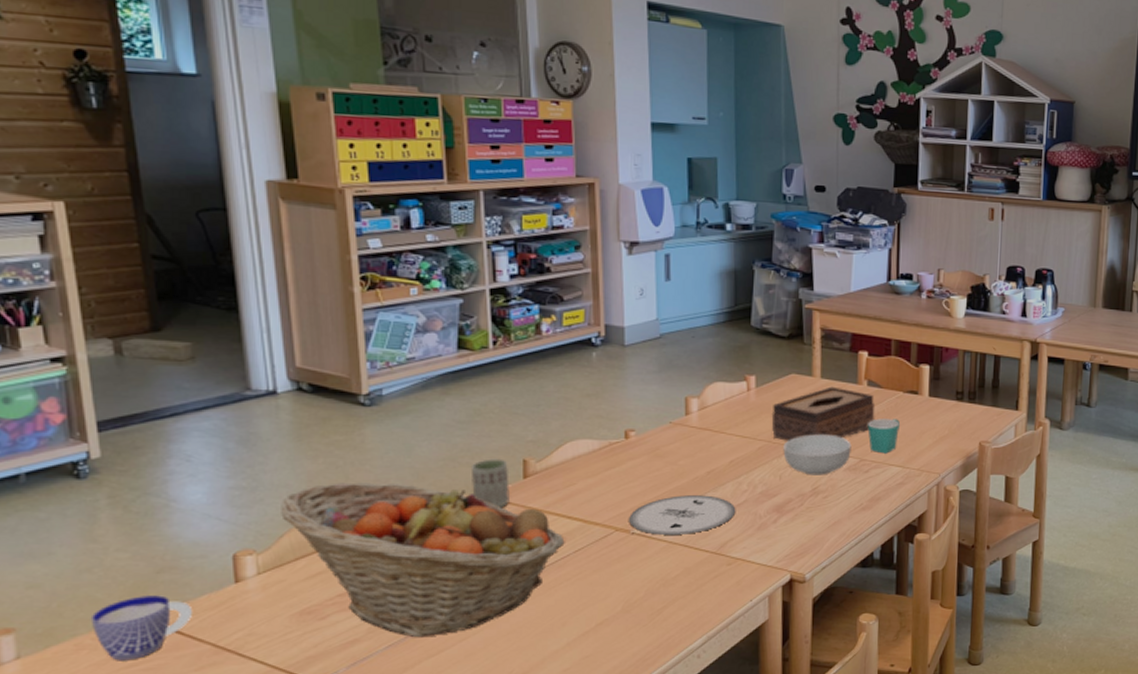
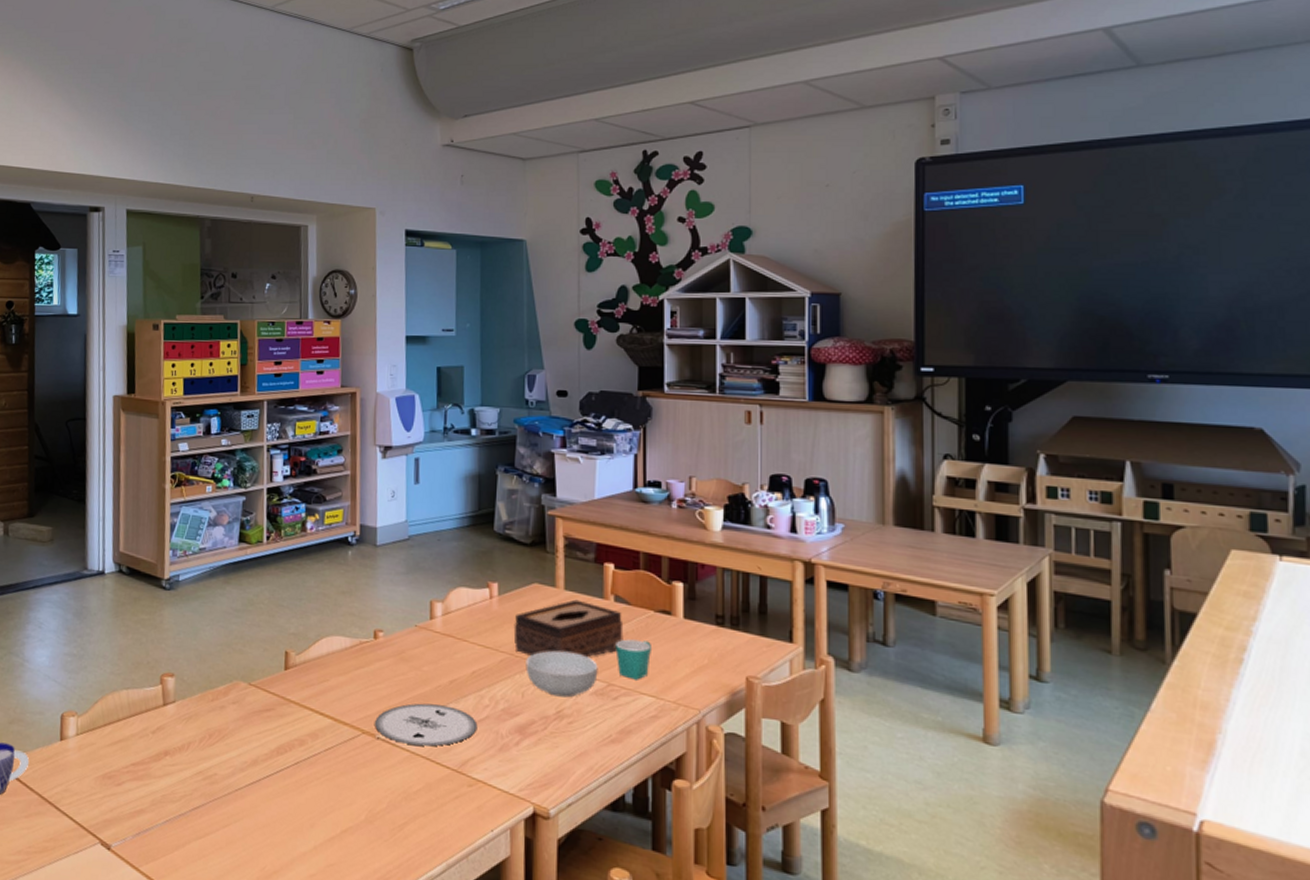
fruit basket: present [281,482,565,638] -> none [98,658,317,818]
cup: present [472,459,510,508] -> none [242,647,273,697]

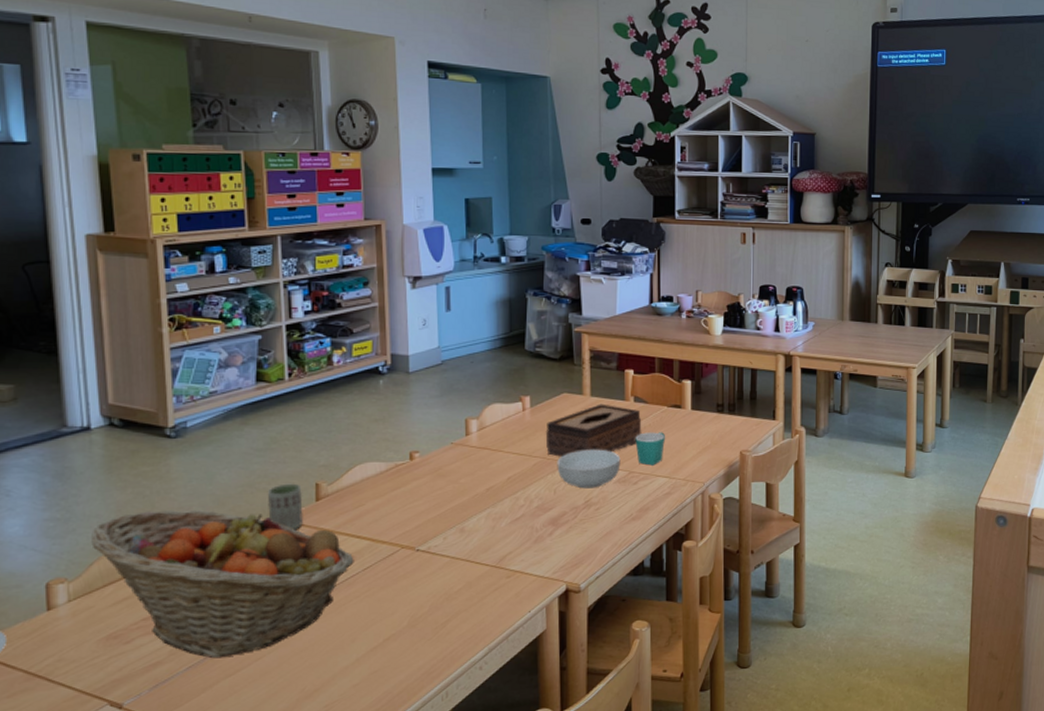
fruit basket: none [98,658,317,818] -> present [91,510,354,659]
cup: none [242,647,273,697] -> present [268,483,303,531]
plate: present [375,703,478,747] -> none [414,511,514,551]

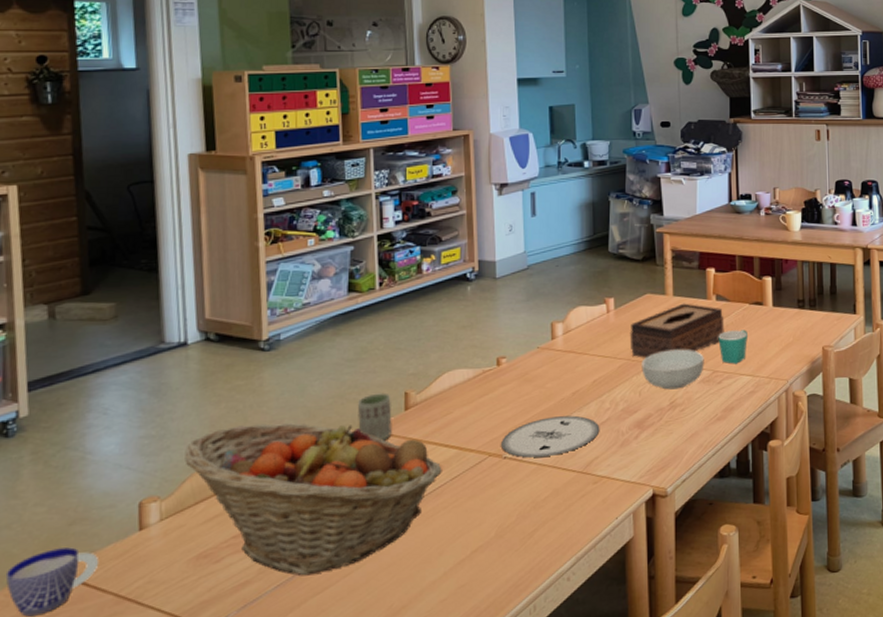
plate: none [414,511,514,551] -> present [501,415,600,458]

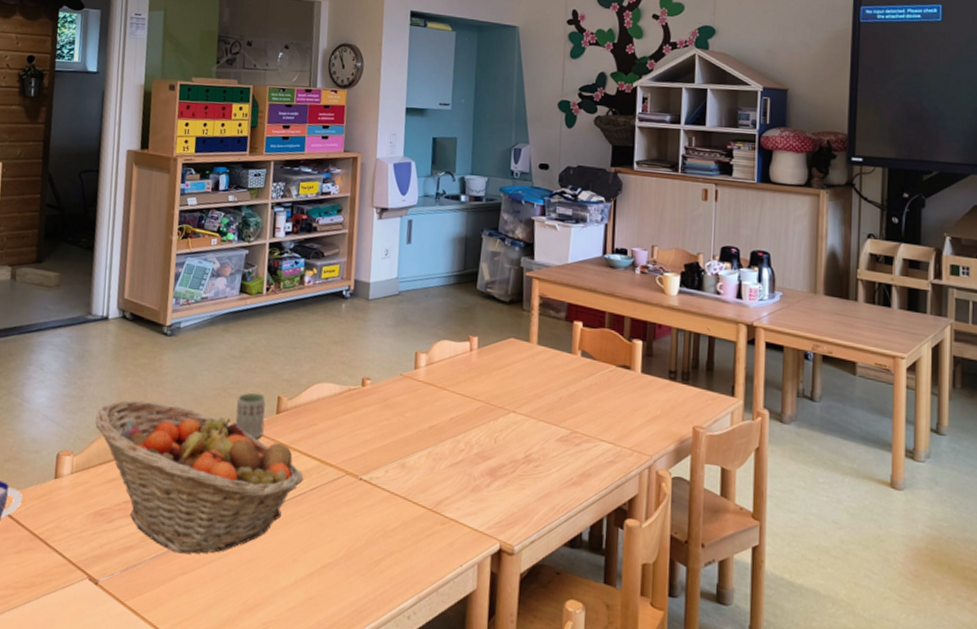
plate: present [501,415,600,458] -> none [358,446,453,487]
tissue box: present [630,303,725,358] -> none [490,353,588,408]
cereal bowl: present [642,349,704,390] -> none [499,400,564,443]
mug: present [718,330,749,364] -> none [580,390,613,428]

